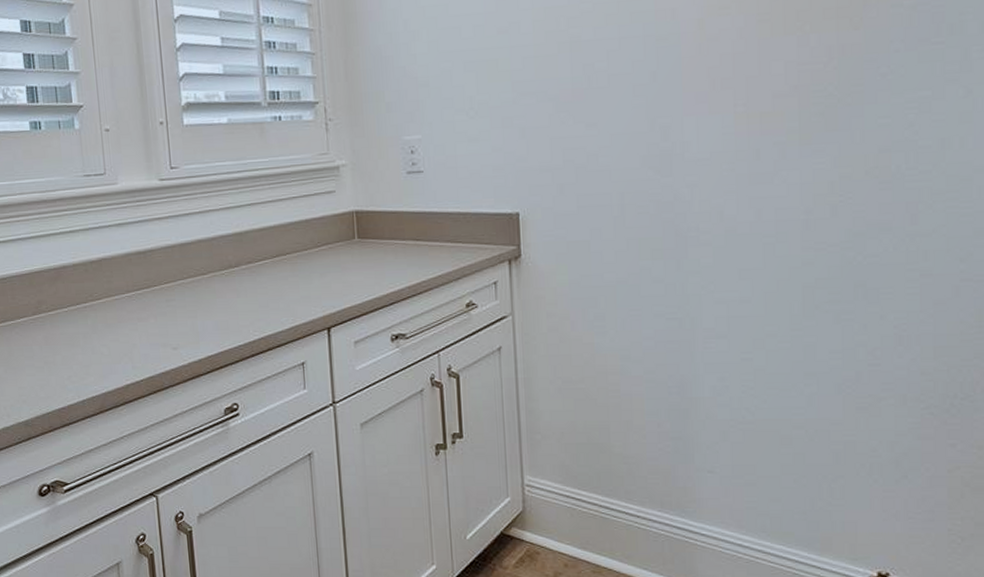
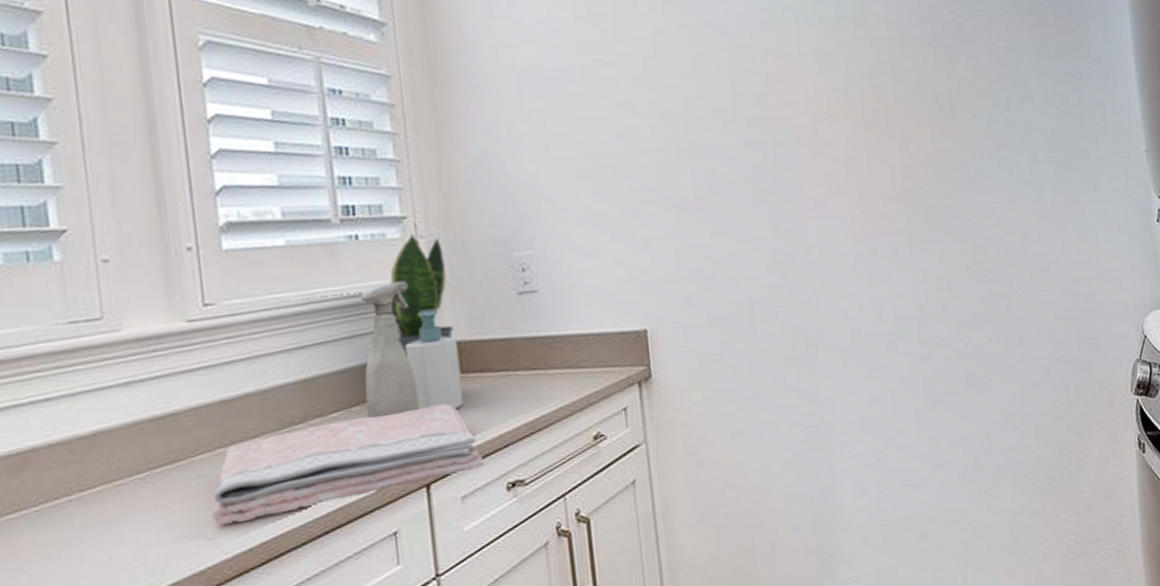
towel: none [174,262,373,338] -> present [211,403,484,525]
spray bottle: none [281,158,325,269] -> present [360,282,420,419]
potted plant: none [289,116,353,220] -> present [371,233,454,356]
soap bottle: none [314,183,359,268] -> present [404,310,463,411]

